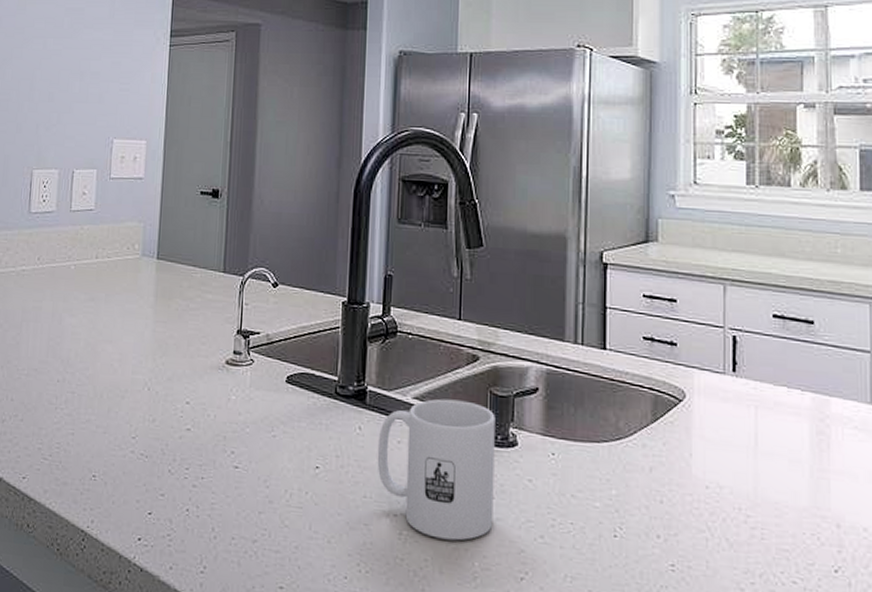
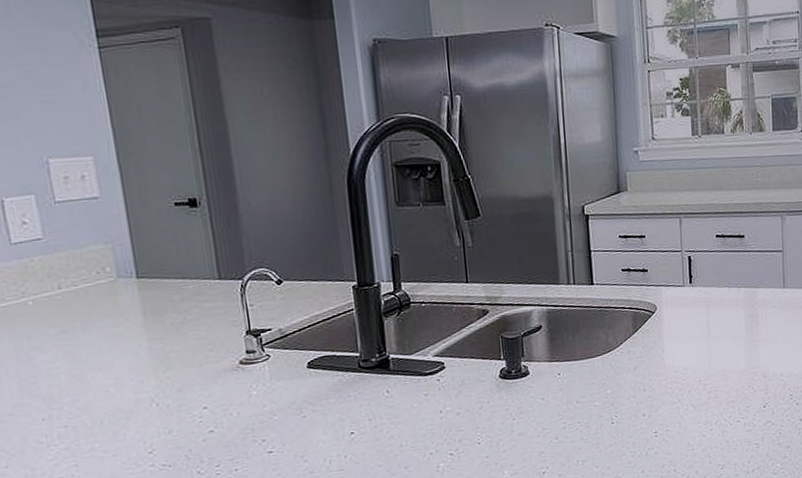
mug: present [377,398,495,541] -> none [406,348,516,462]

